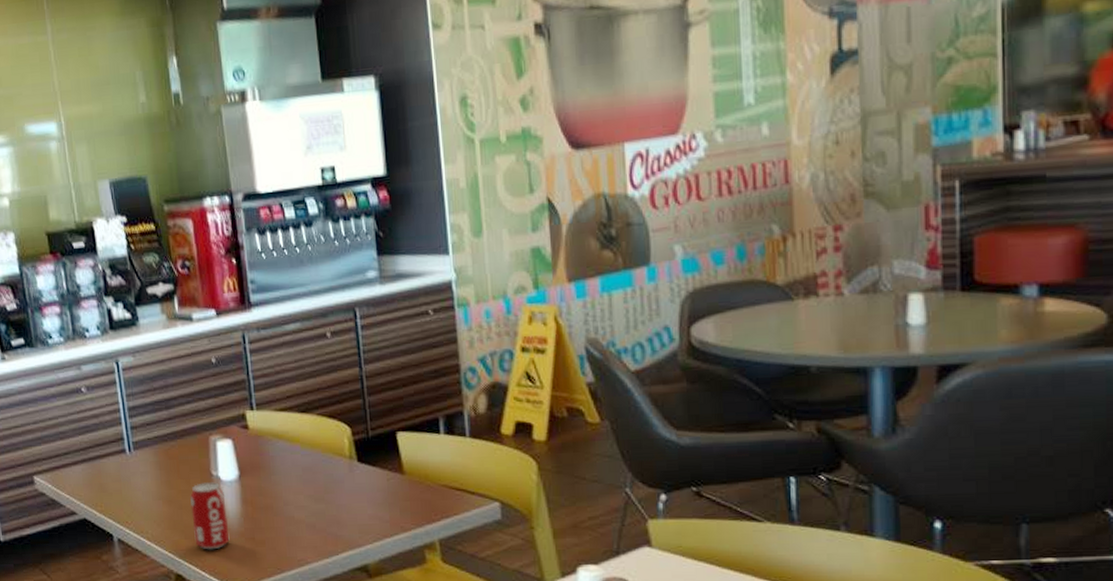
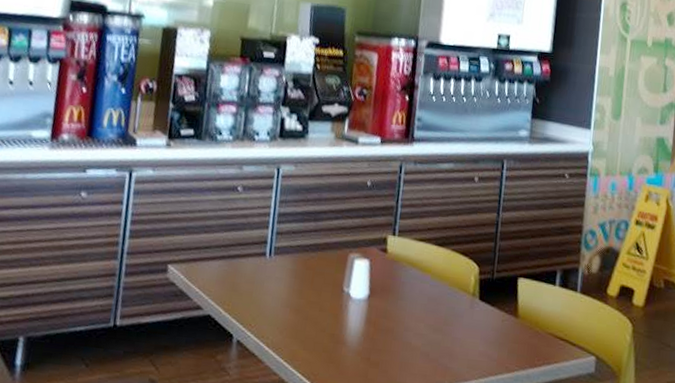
beverage can: present [189,482,230,550] -> none [312,297,352,365]

